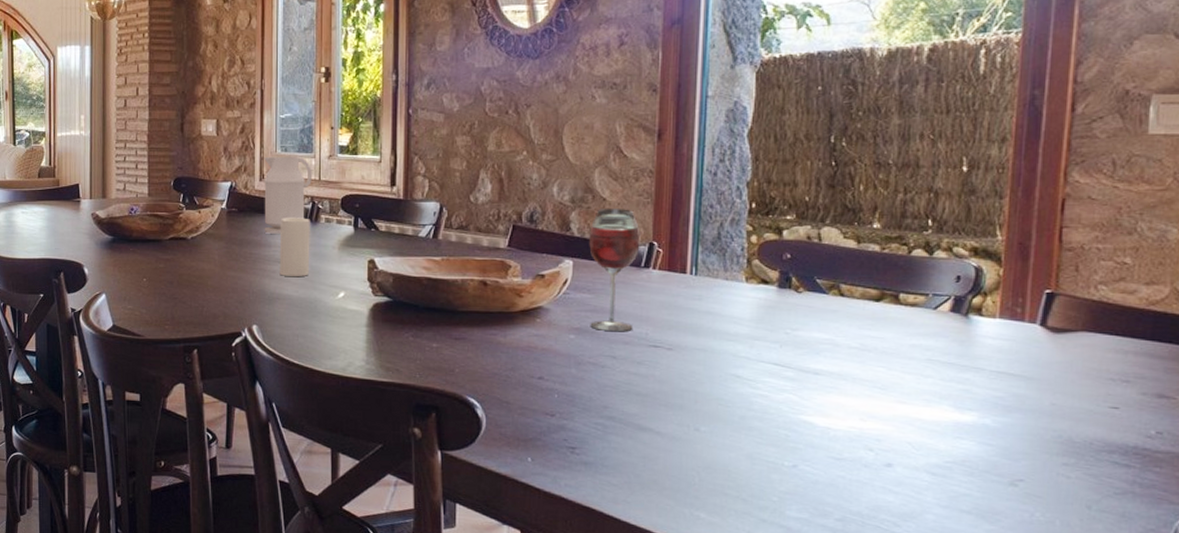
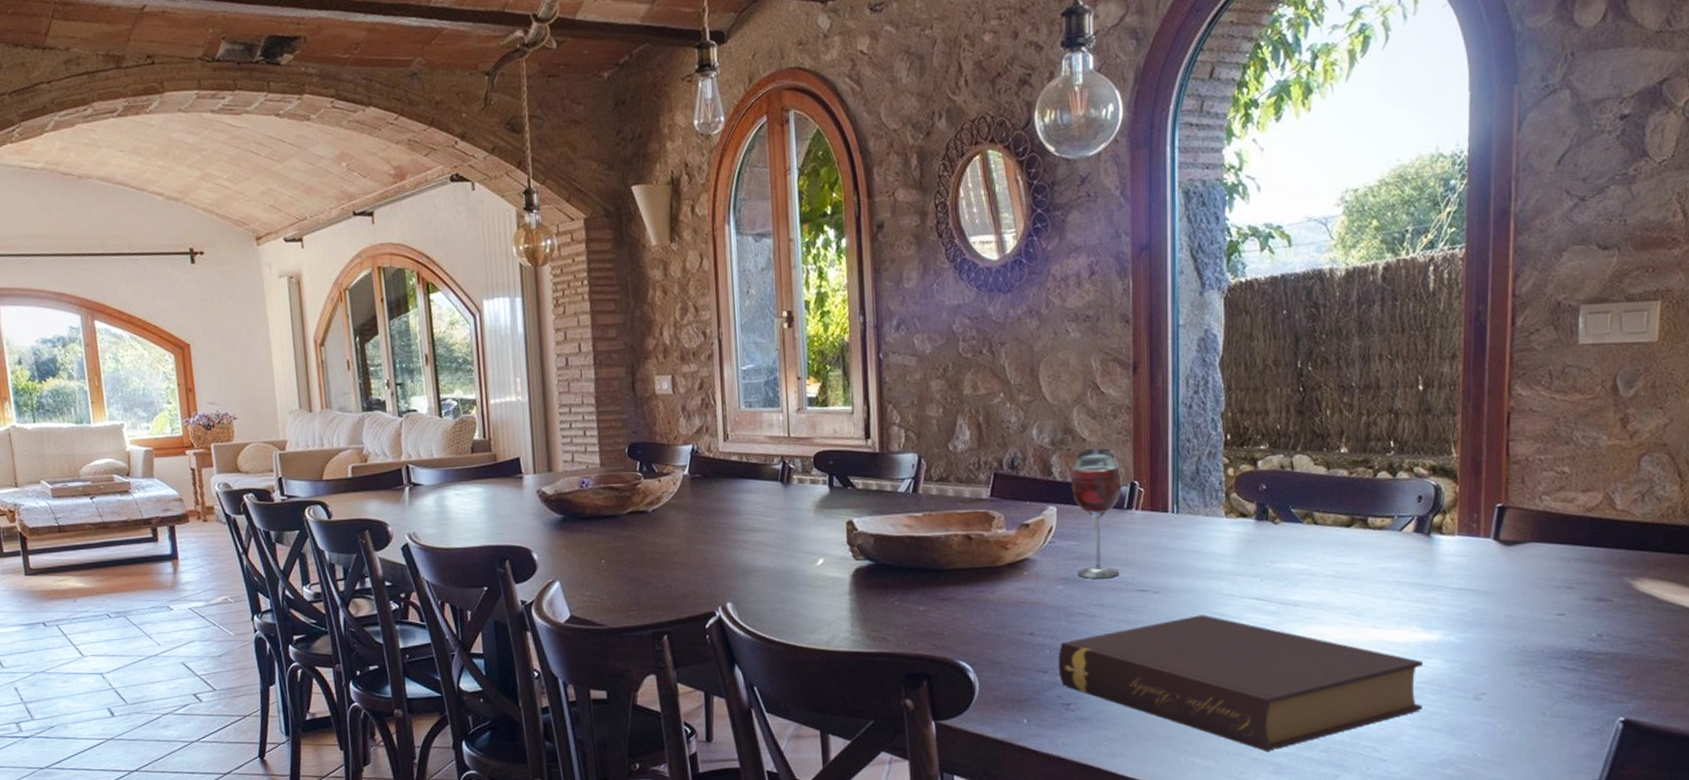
water jug: present [264,156,313,235] -> none [727,411,781,501]
candle: present [279,218,310,276] -> none [749,479,784,546]
book: none [565,374,955,514] -> present [1057,614,1424,751]

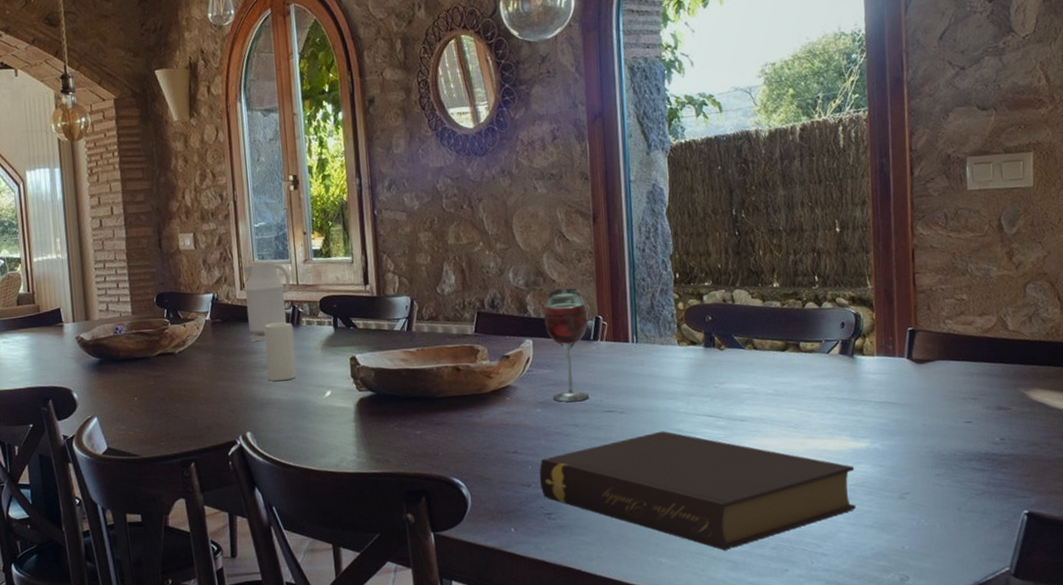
water jug: none [727,411,781,501] -> present [242,263,291,341]
candle: none [749,479,784,546] -> present [264,322,296,381]

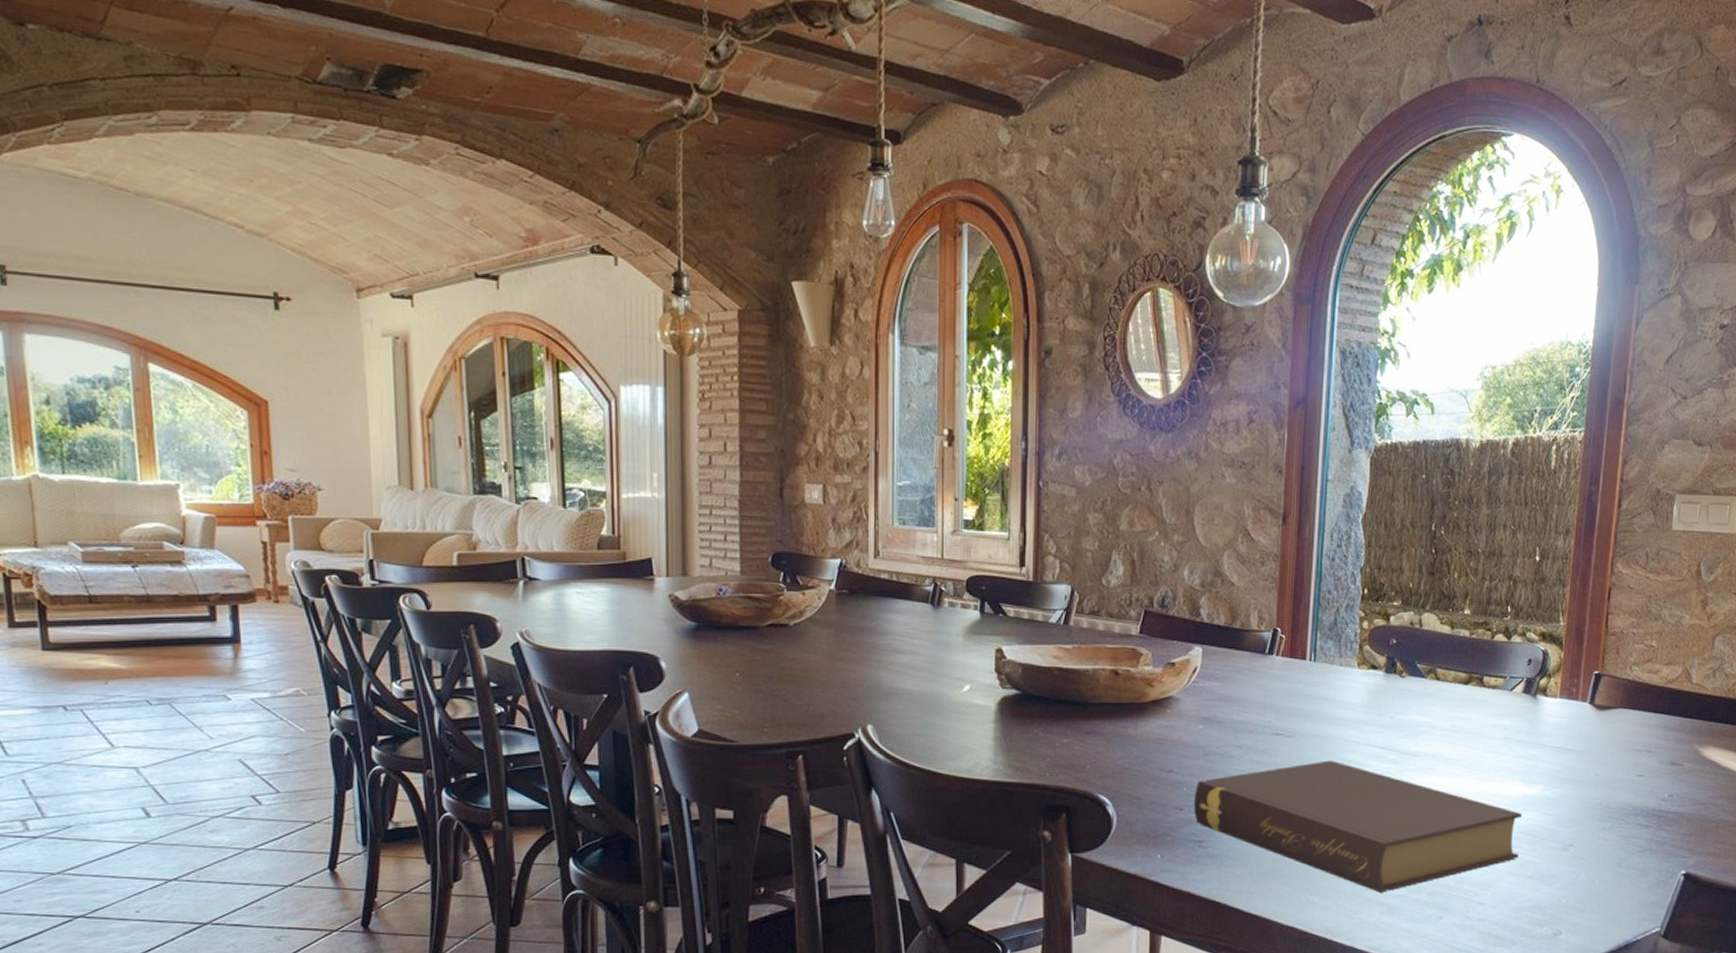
water jug: present [242,263,291,341] -> none [879,530,935,621]
candle: present [264,322,296,381] -> none [897,601,932,668]
wineglass: present [544,288,590,402] -> none [1217,593,1266,720]

